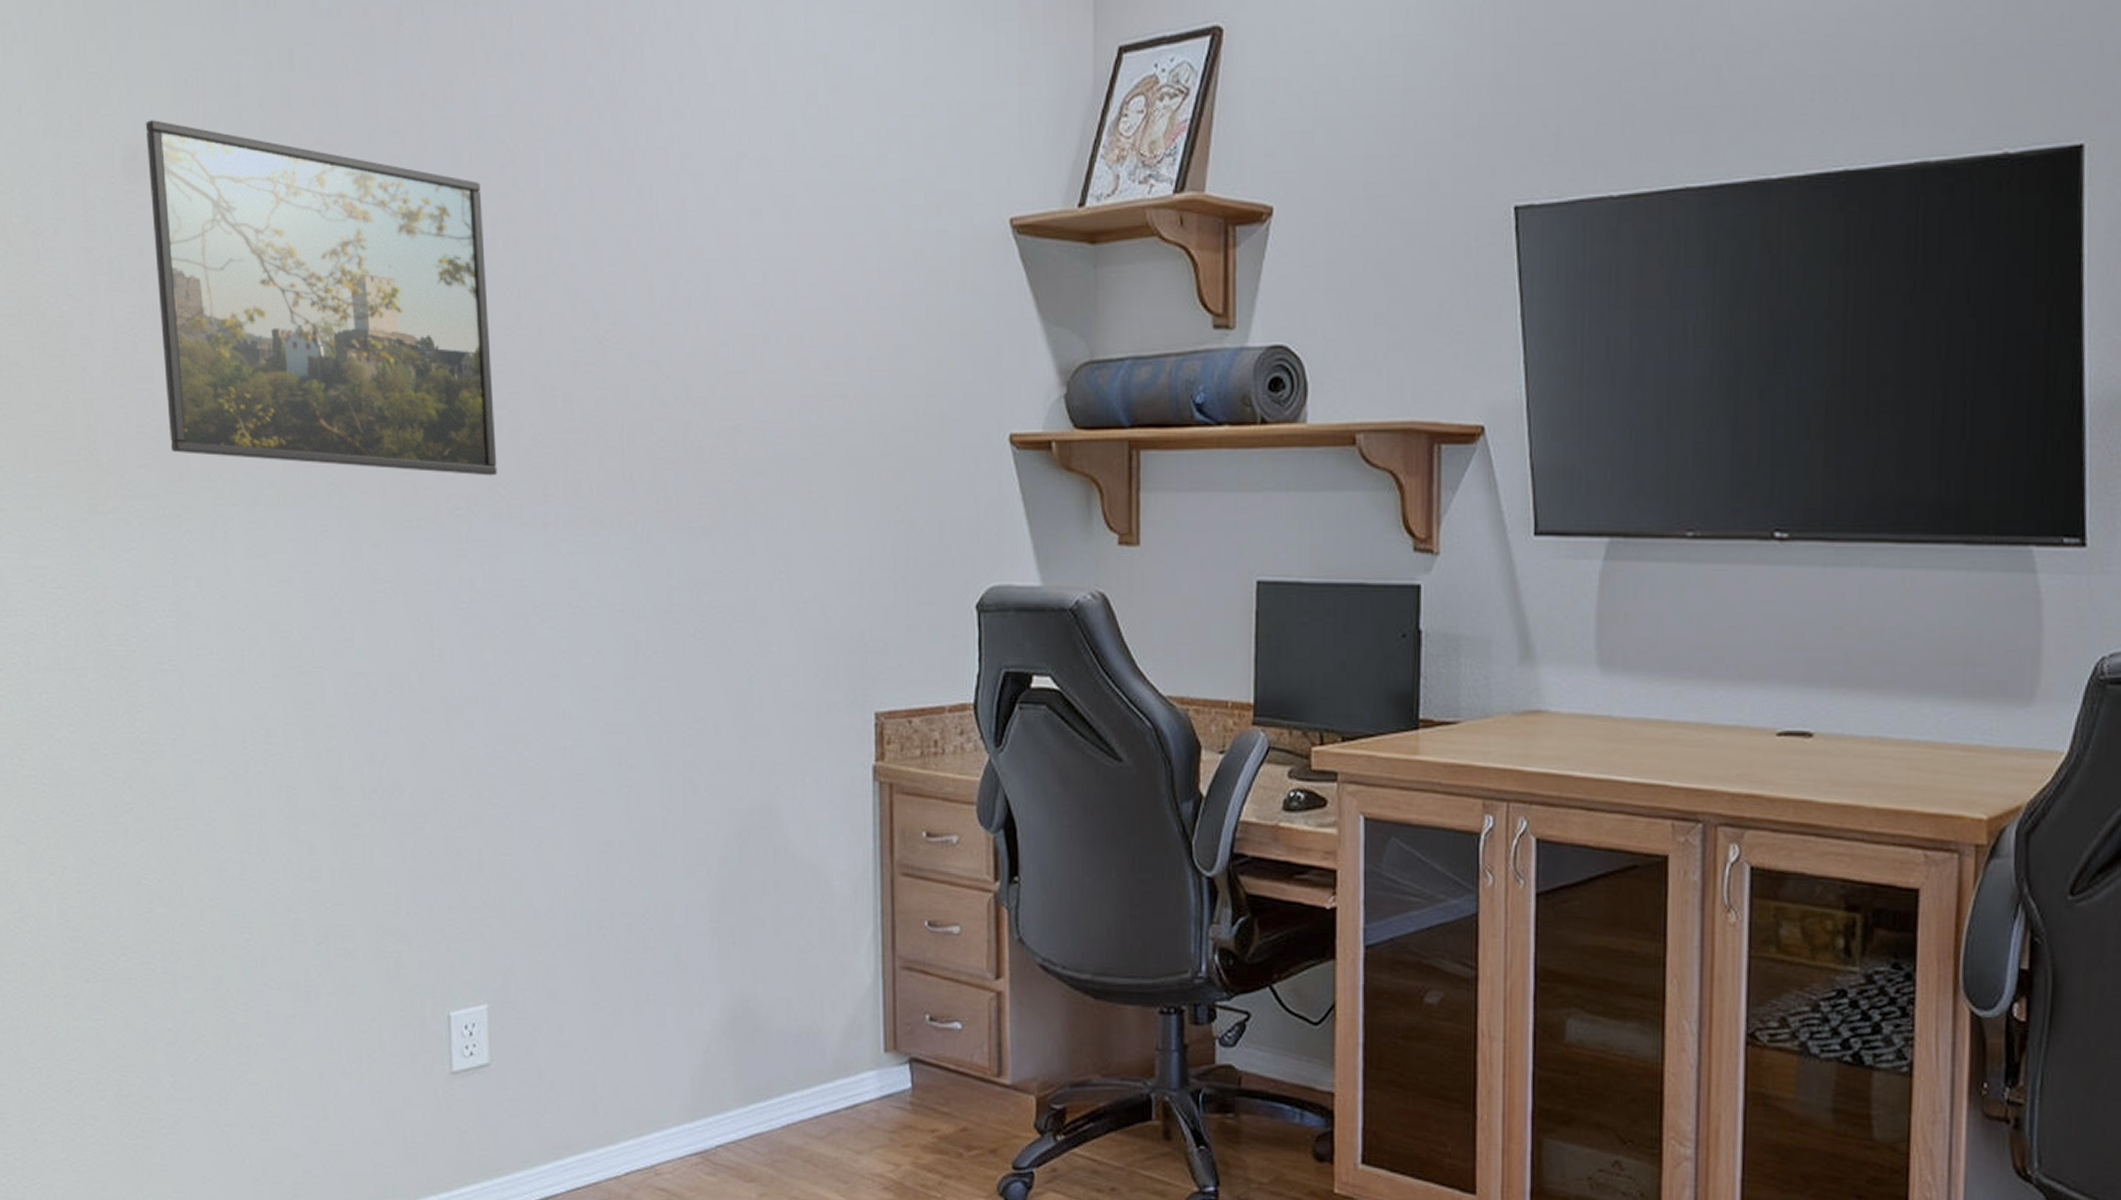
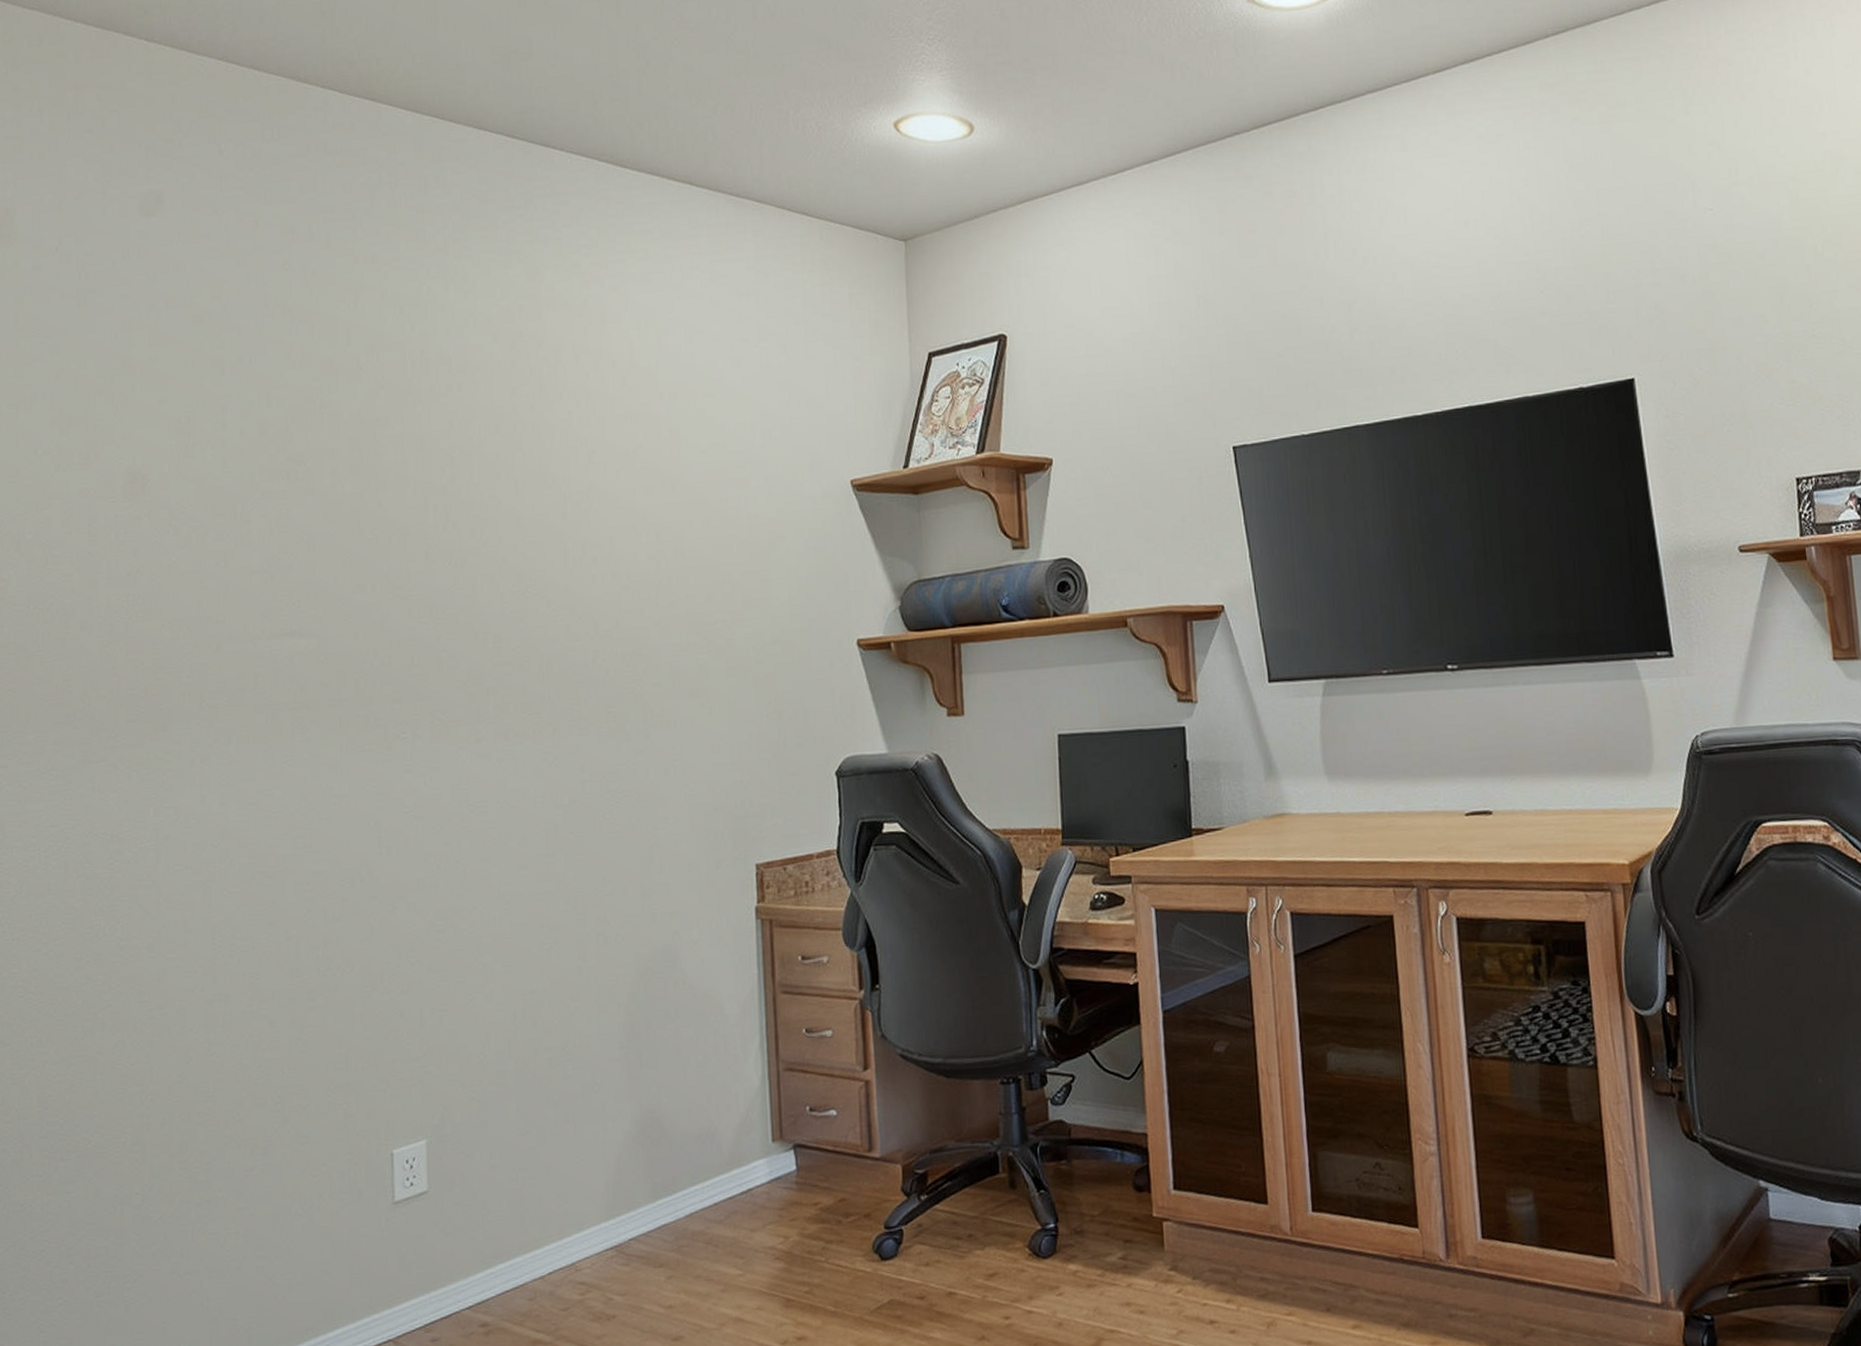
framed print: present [145,120,497,476] -> none [143,451,437,709]

